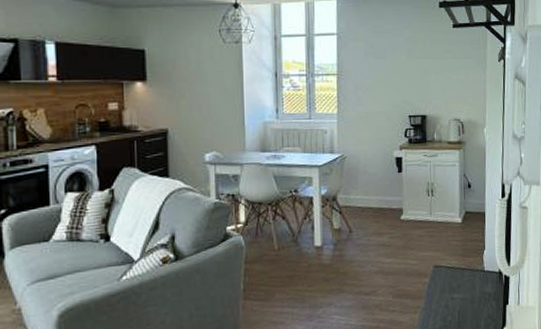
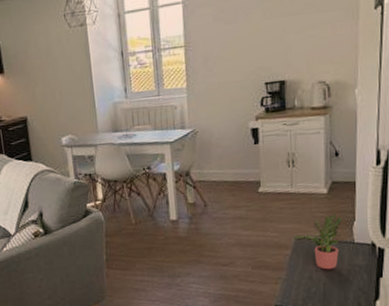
potted plant: none [432,243,474,298] -> present [293,214,342,270]

